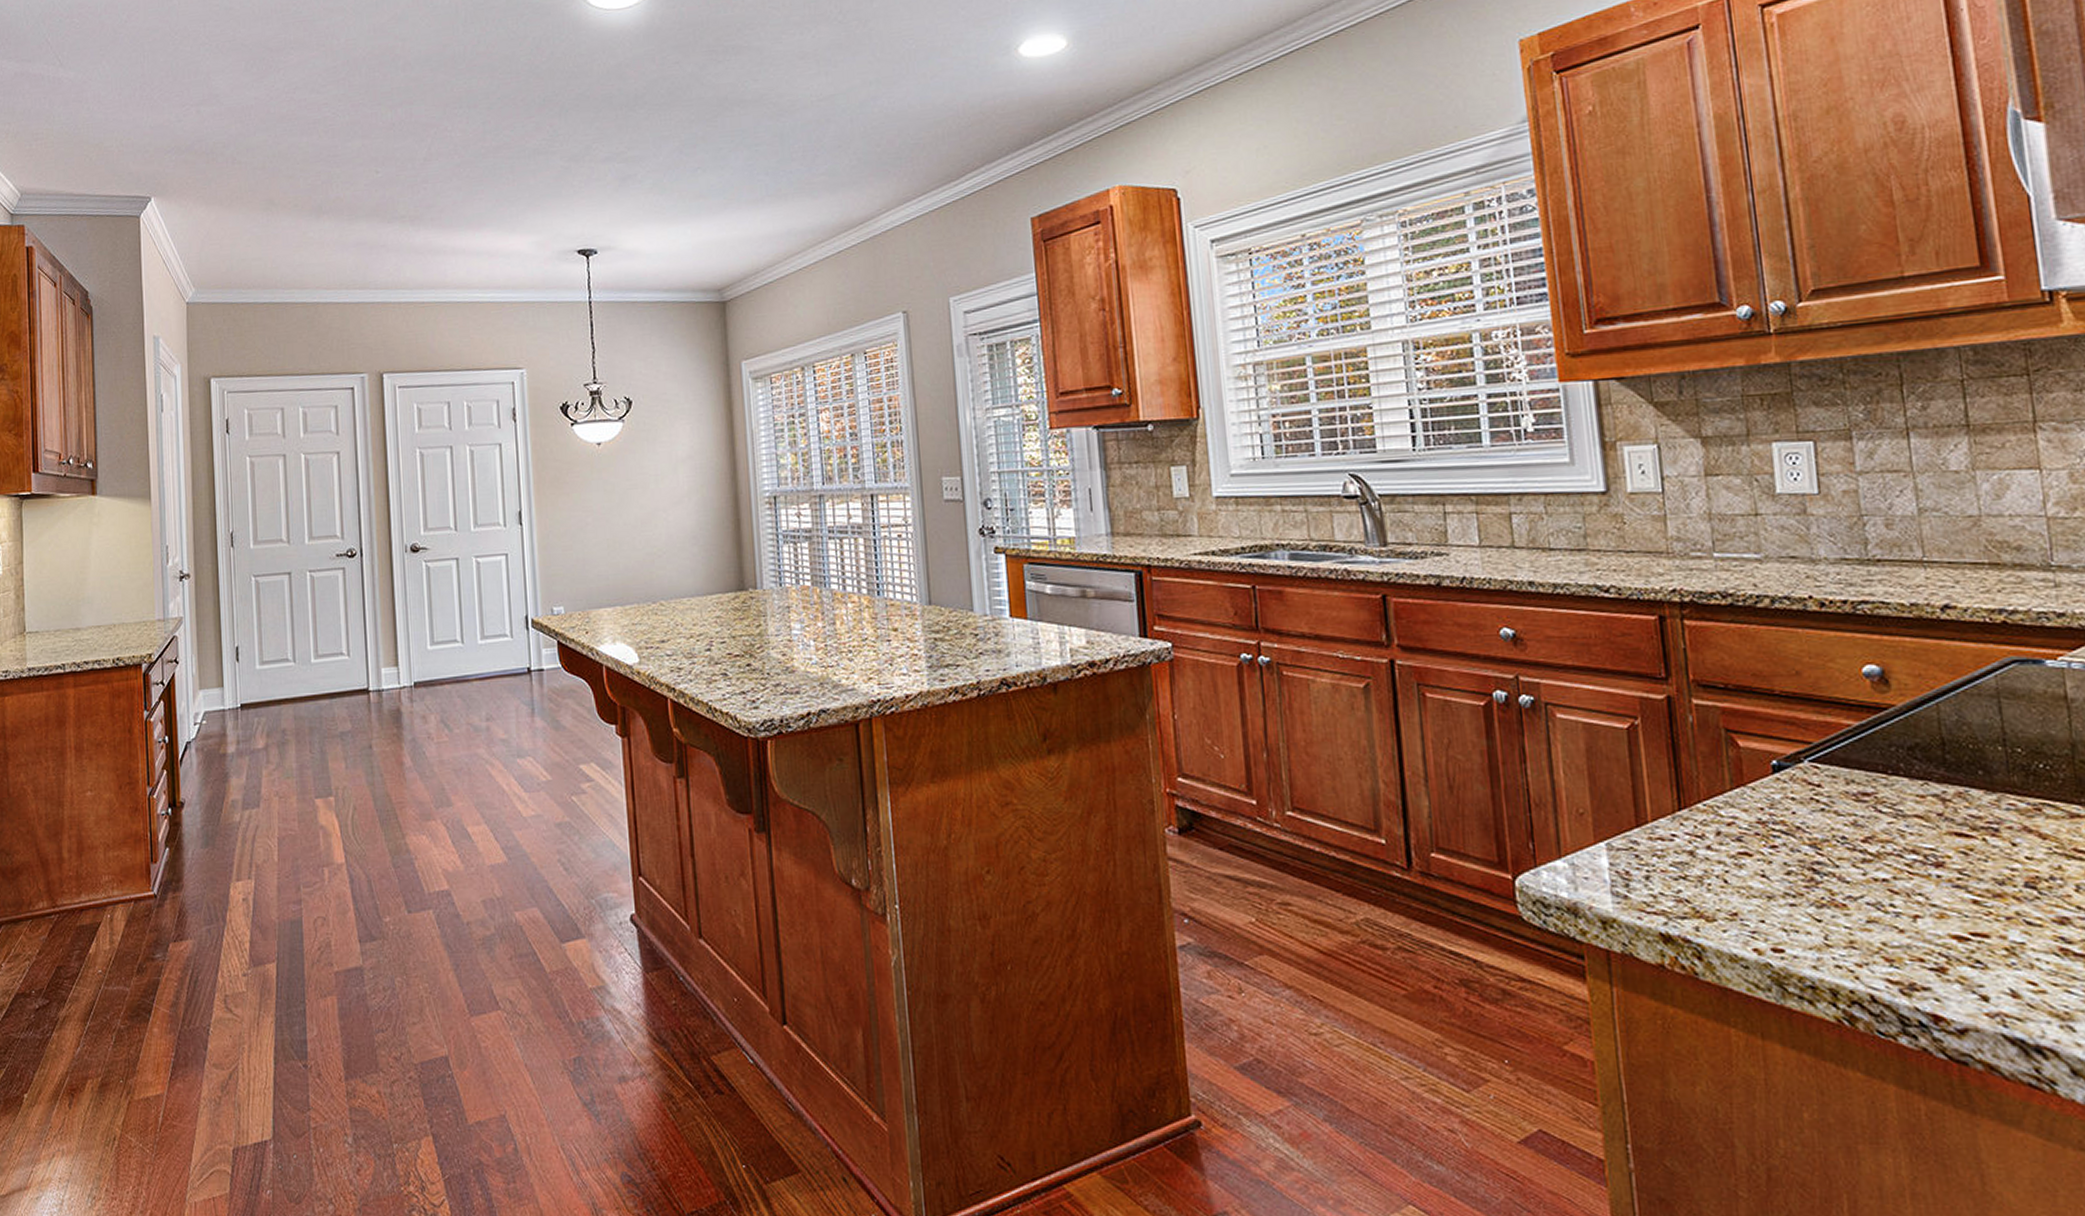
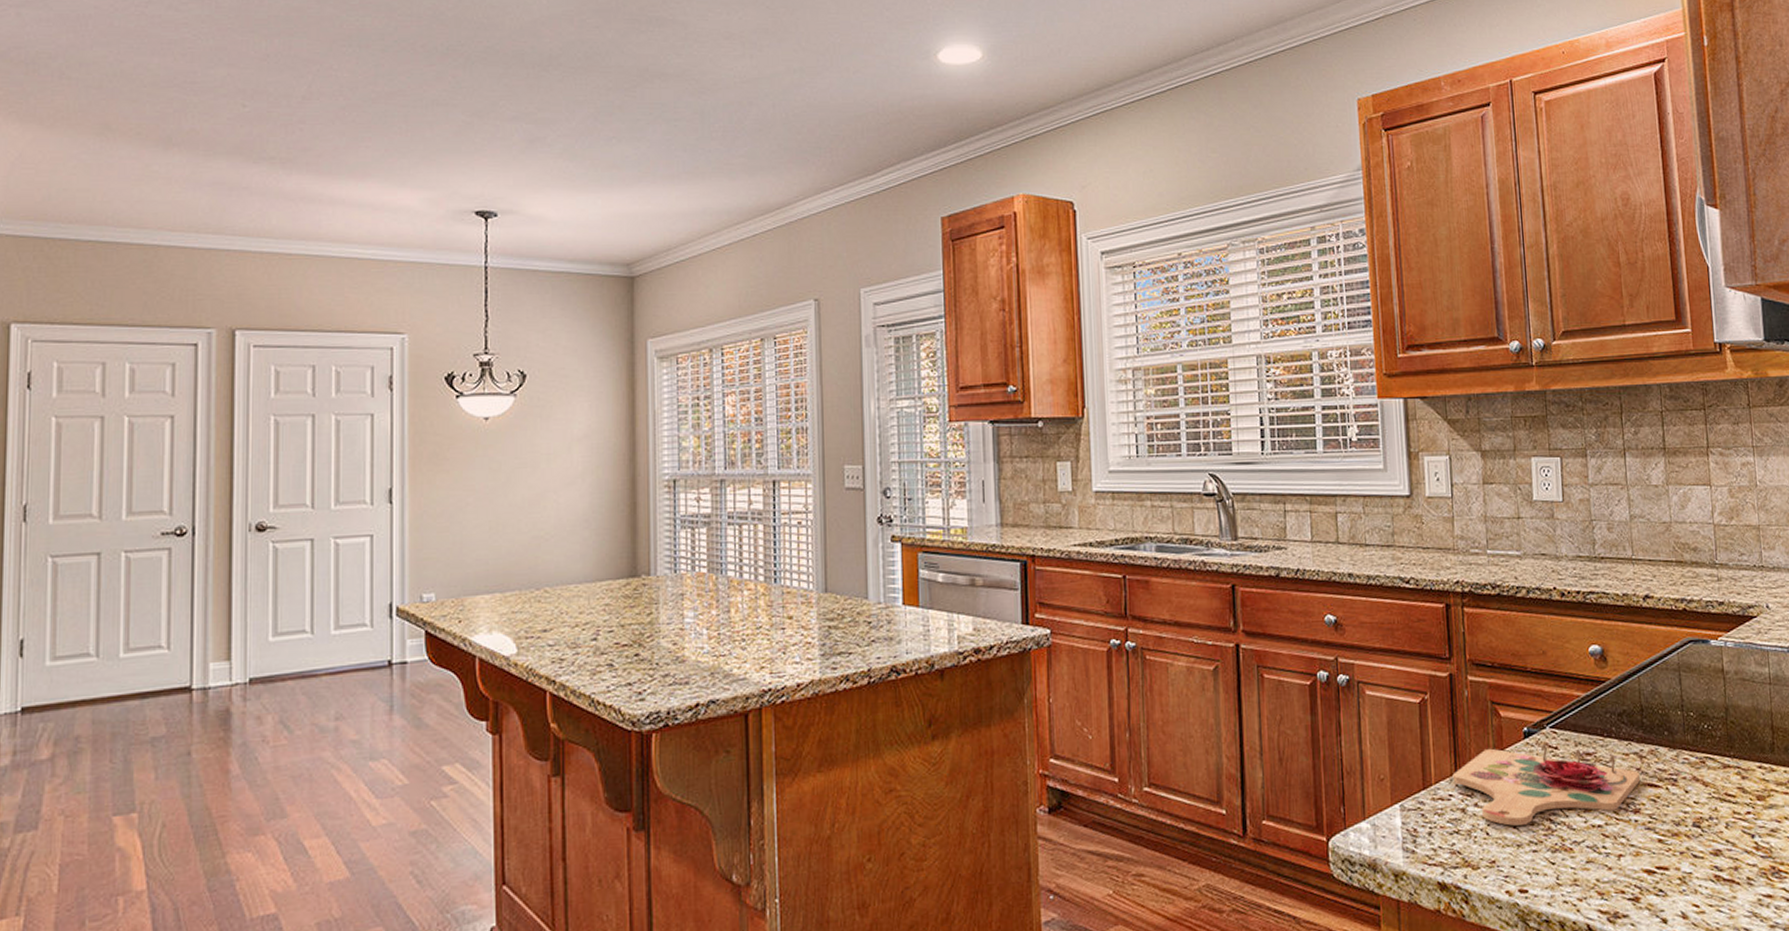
cutting board: none [1675,779,1944,875] -> present [1452,743,1641,826]

